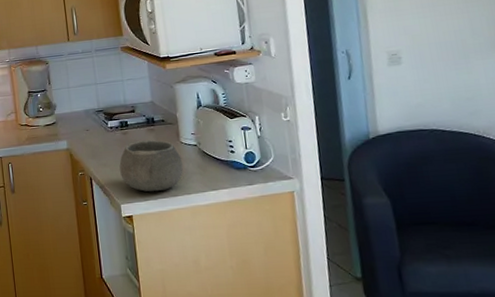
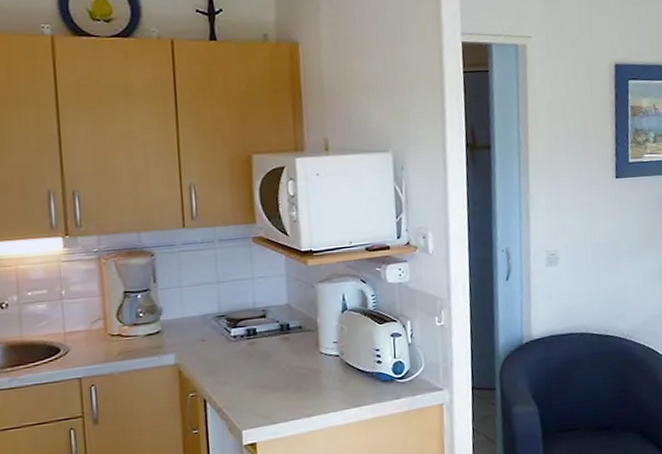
bowl: present [119,140,183,192] -> none [243,351,321,413]

